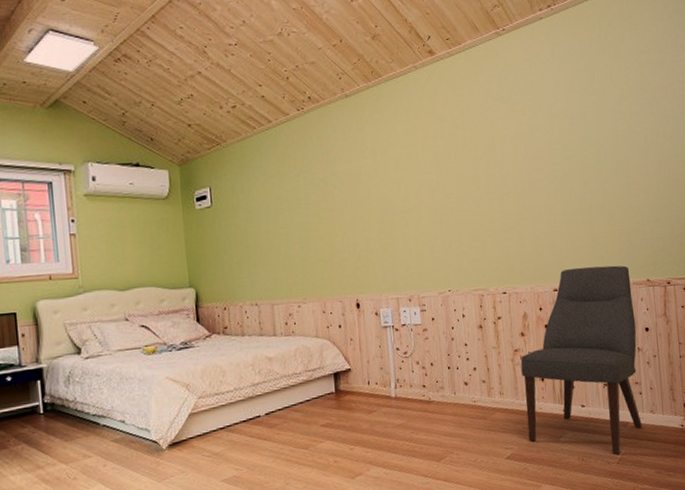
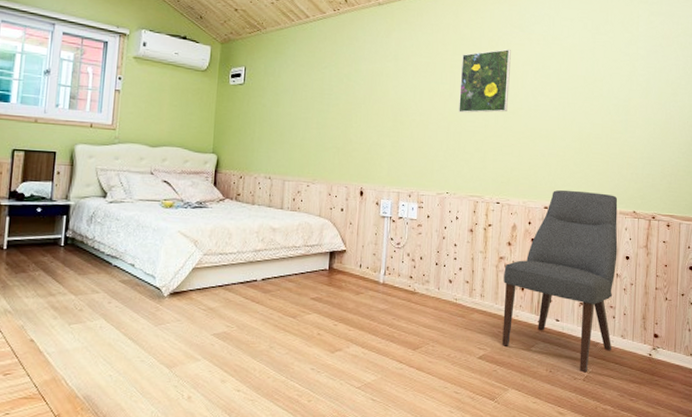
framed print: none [444,126,501,202] -> present [459,49,511,113]

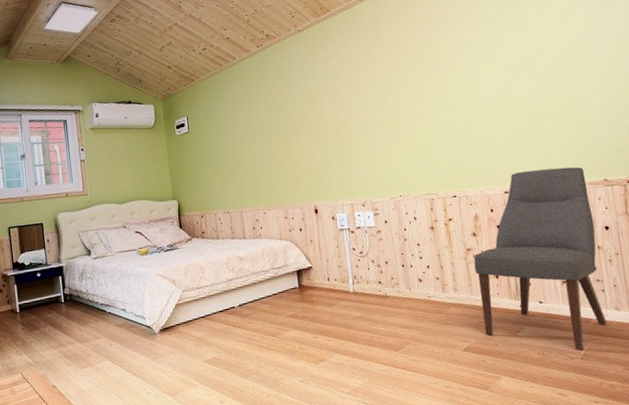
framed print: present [459,49,511,113] -> none [390,45,447,116]

